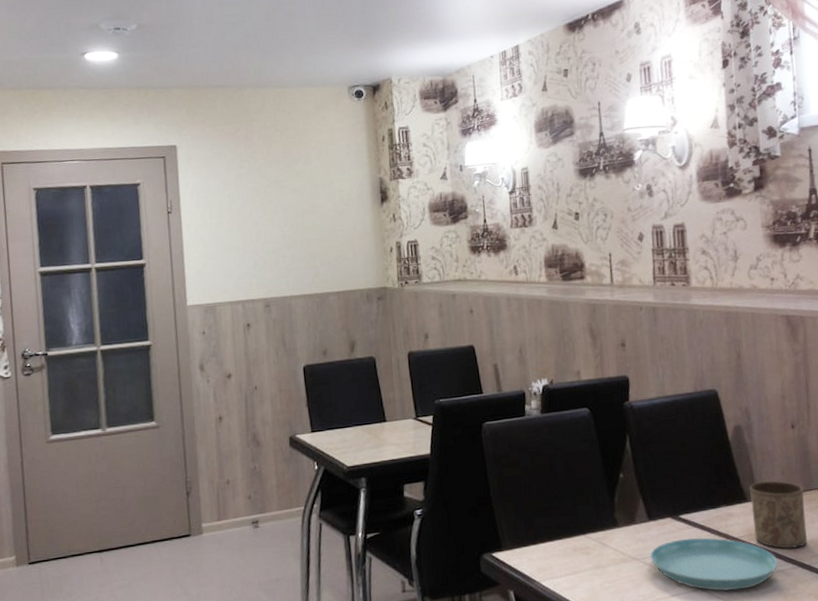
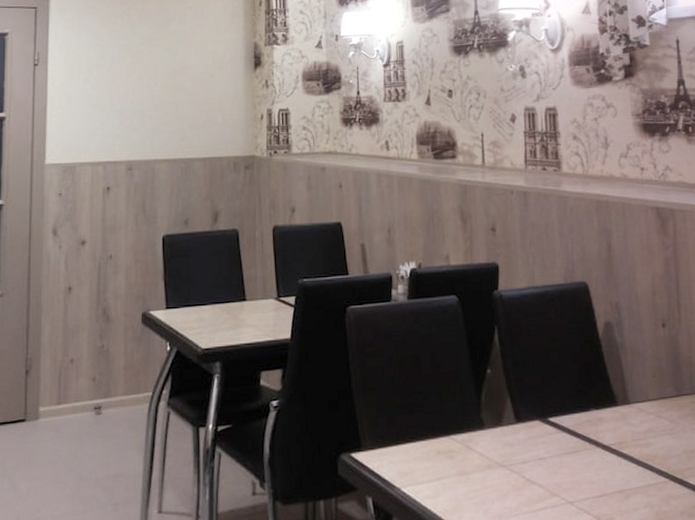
saucer: present [650,537,778,591] -> none [517,443,650,506]
cup: present [749,481,807,549] -> none [619,383,679,460]

